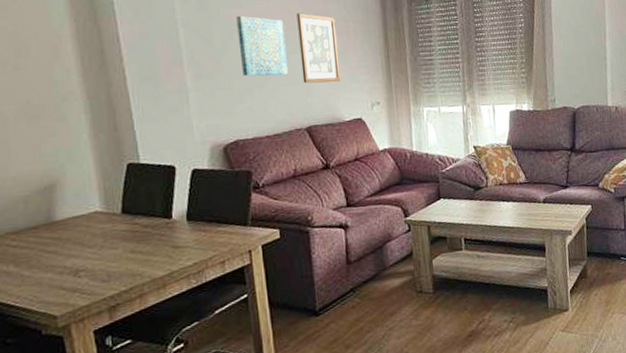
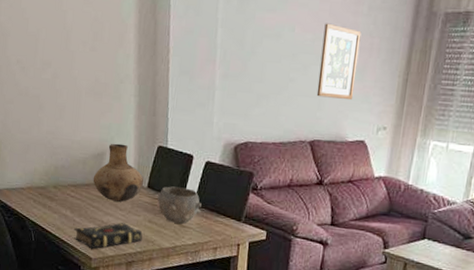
book: none [23,261,126,305] -> present [74,223,143,249]
vase: none [42,169,116,240] -> present [93,143,144,203]
bowl: none [136,203,198,246] -> present [157,186,202,224]
wall art: present [236,15,288,77] -> none [264,20,311,86]

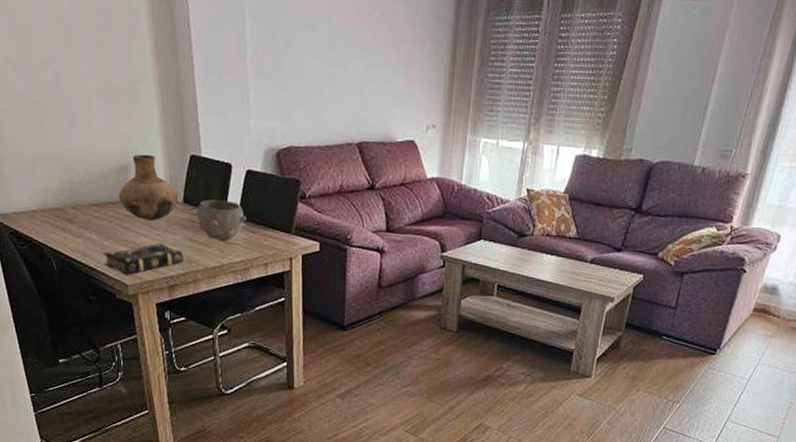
wall art: present [316,23,362,99] -> none [360,12,403,96]

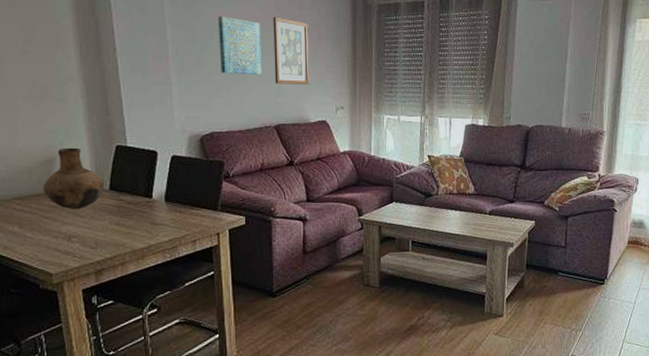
book: present [102,243,183,275] -> none [25,230,111,264]
bowl: present [195,199,248,240] -> none [122,185,174,222]
wall art: none [301,9,349,83] -> present [218,16,262,75]
wall art: none [360,12,403,96] -> present [273,16,310,84]

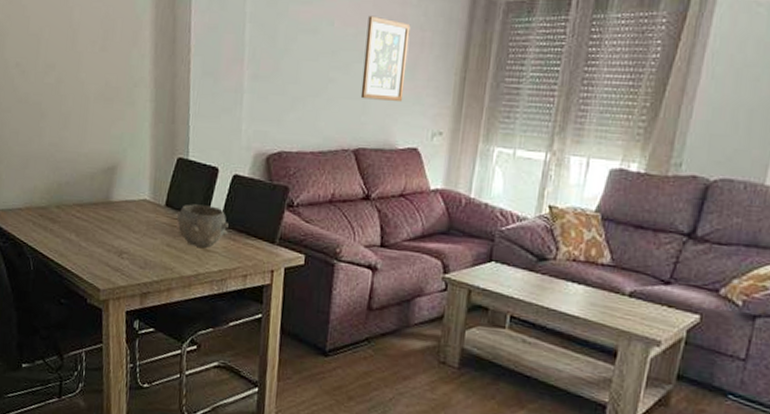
vase: present [42,147,105,210] -> none [102,155,162,224]
bowl: none [122,185,174,222] -> present [176,204,229,248]
wall art: present [218,16,262,75] -> none [299,13,353,87]

